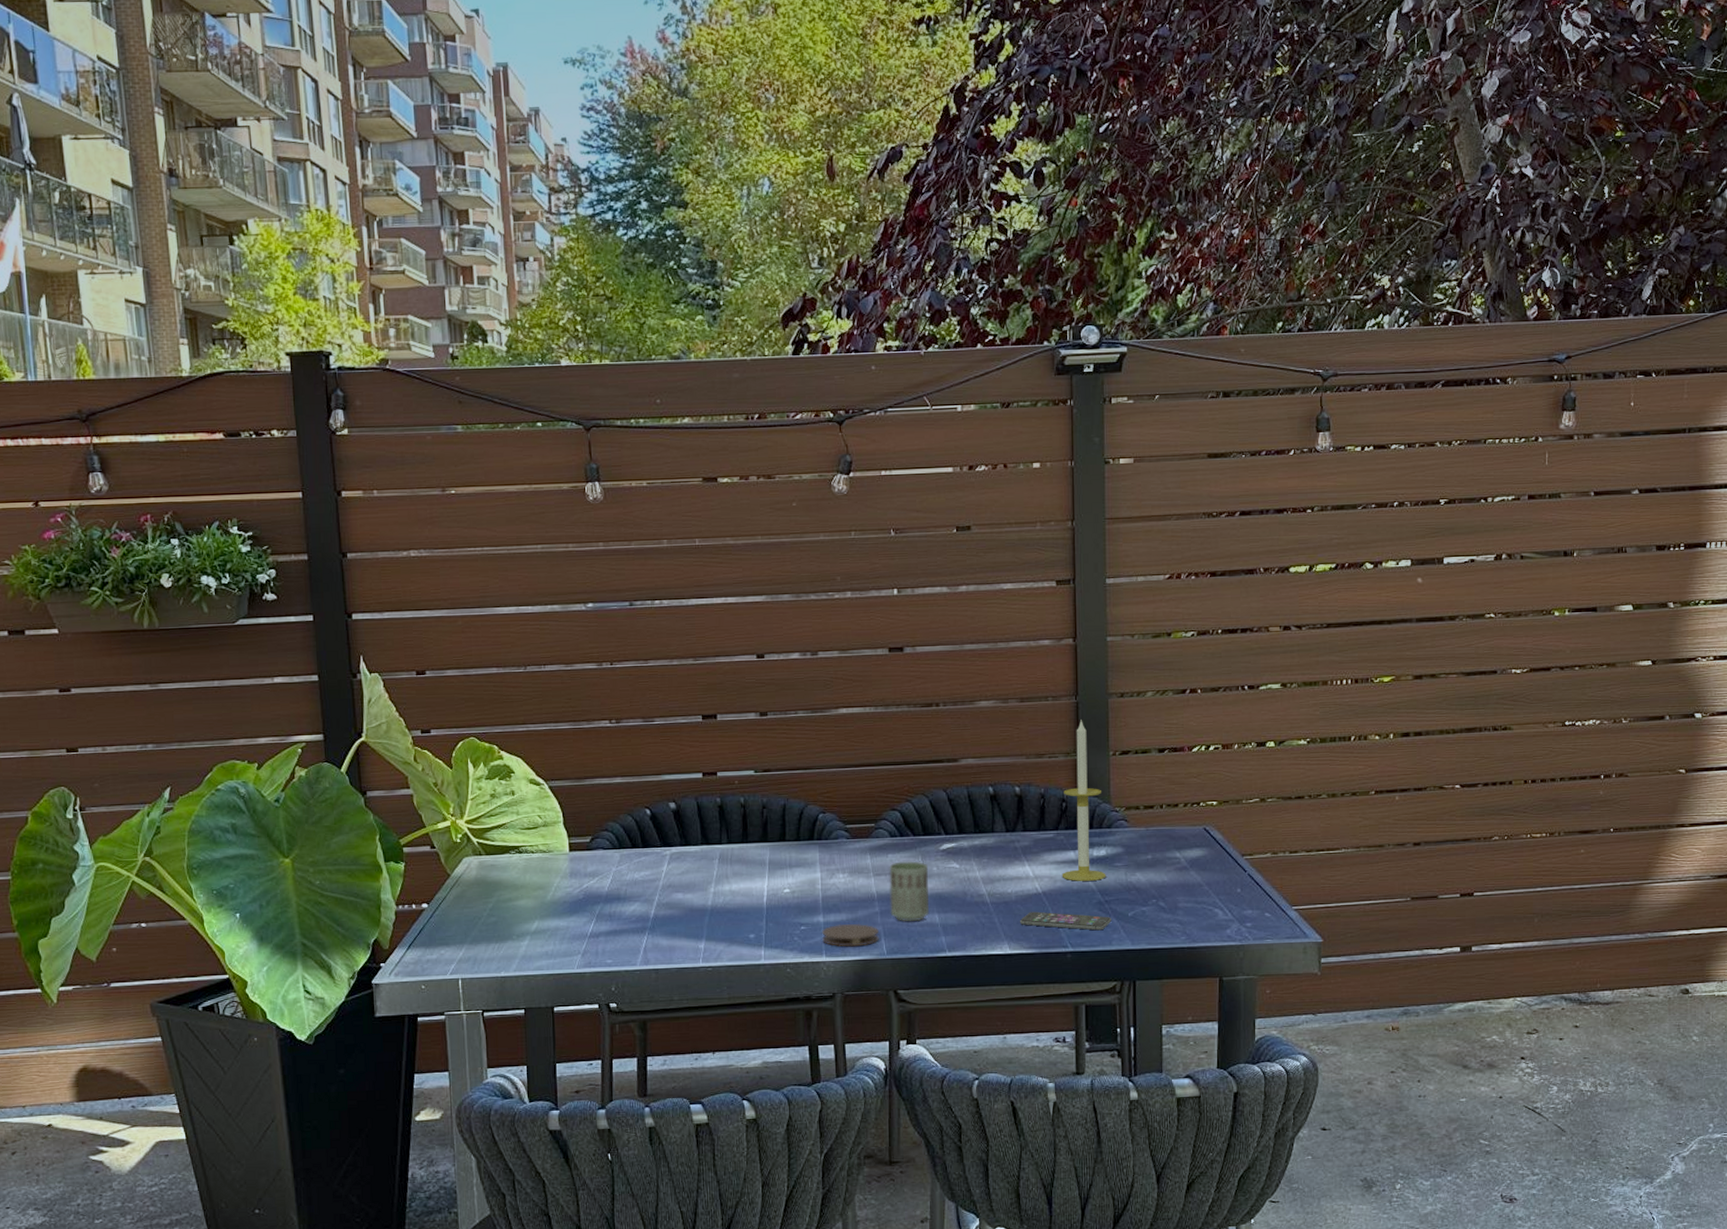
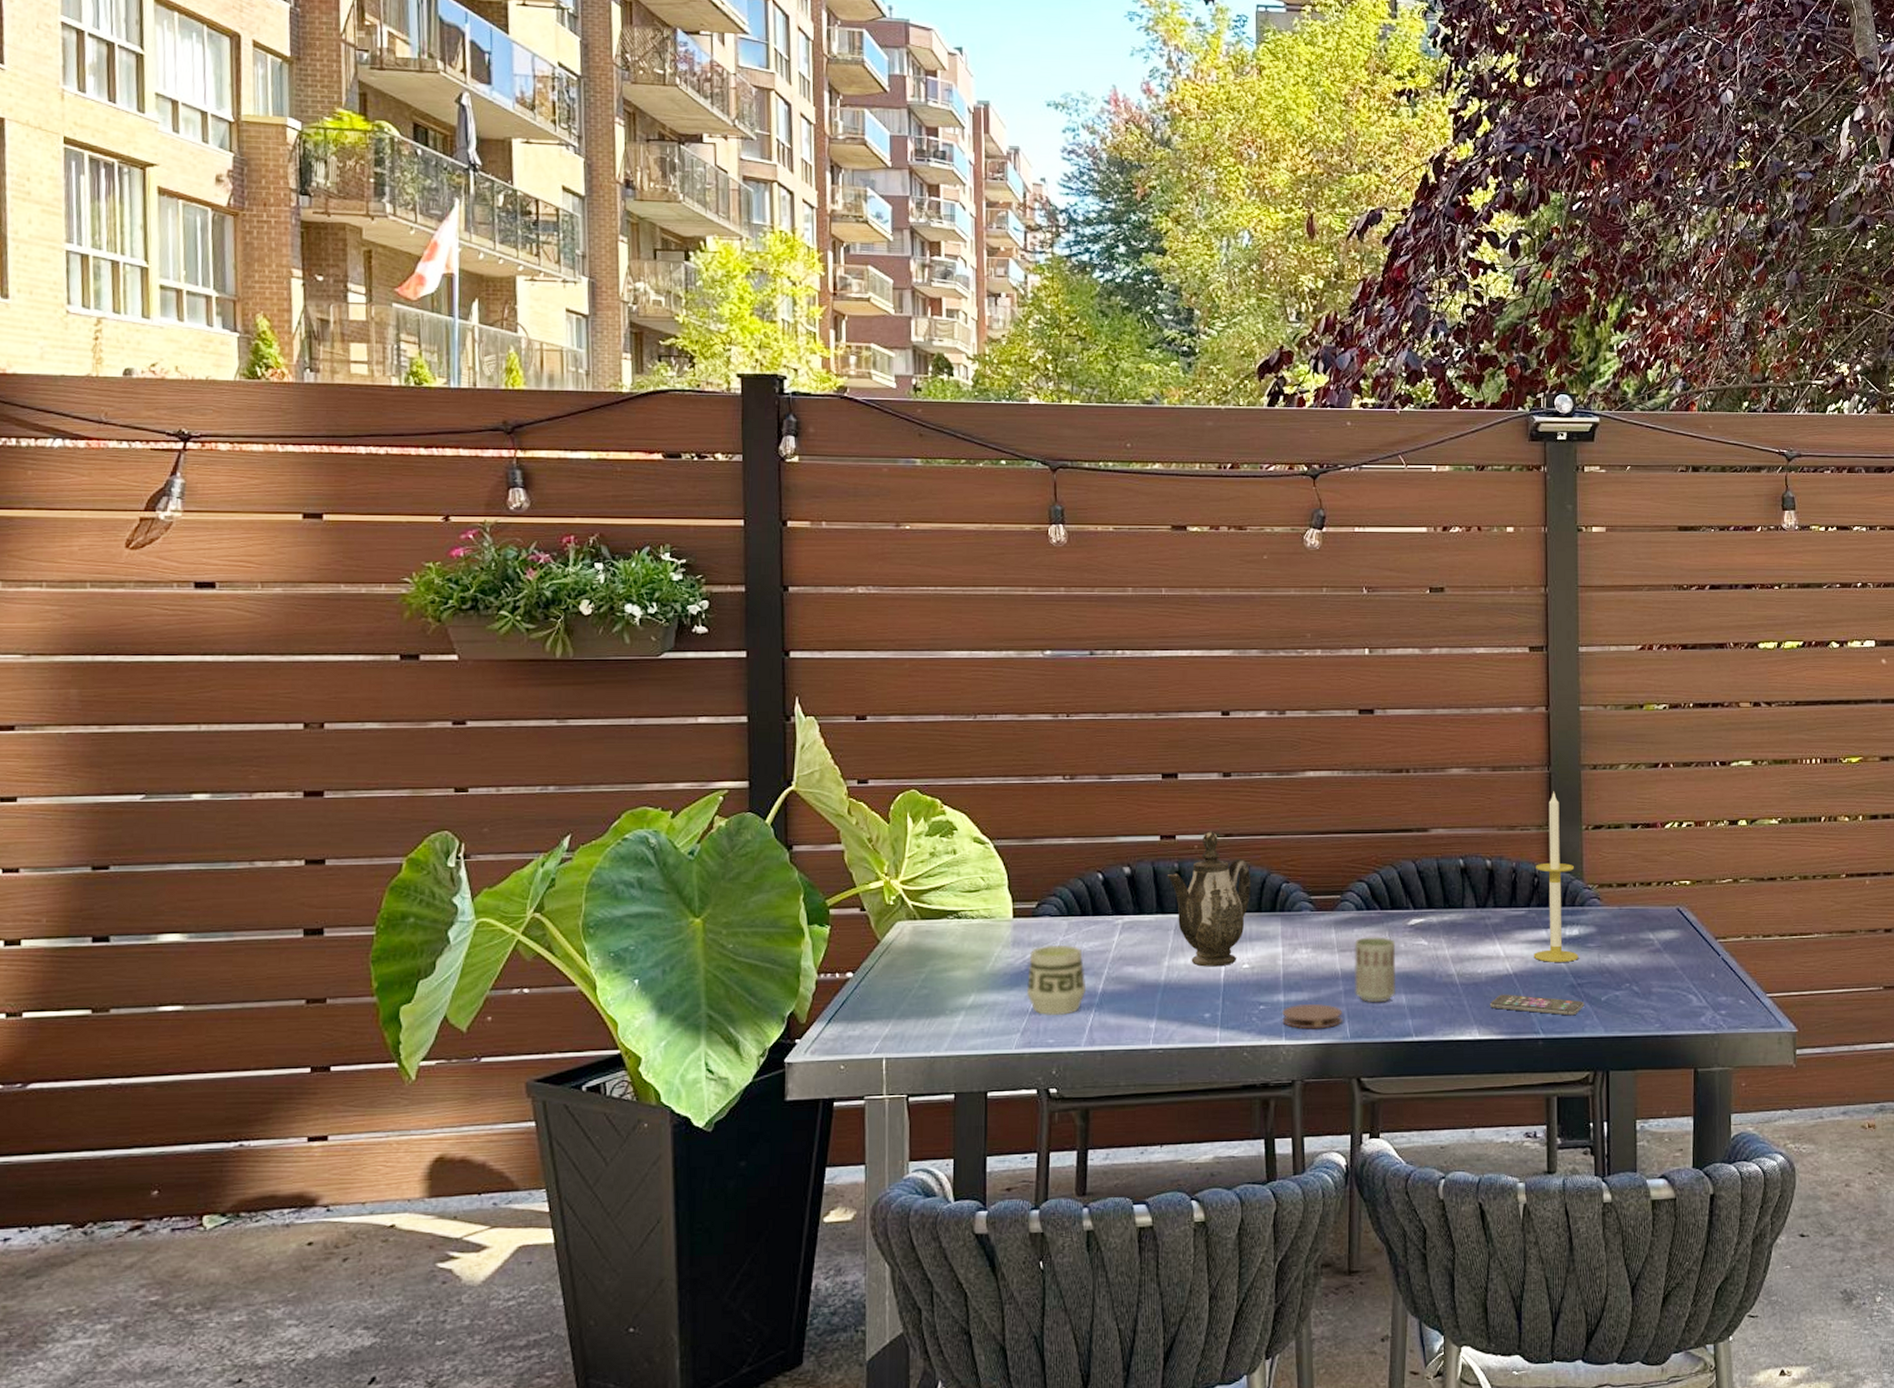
cup: none [584,874,640,939] -> present [1026,944,1087,1016]
teapot: none [711,767,790,892] -> present [1168,831,1251,967]

